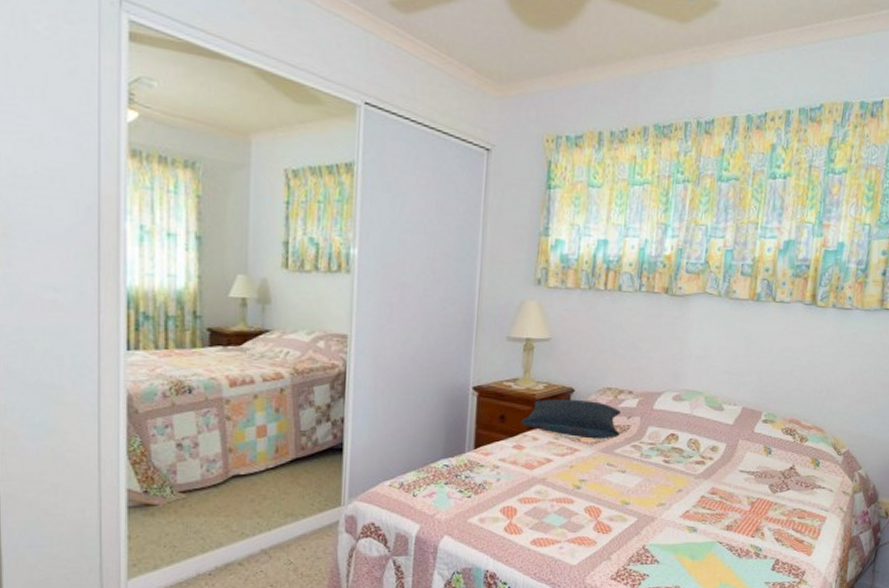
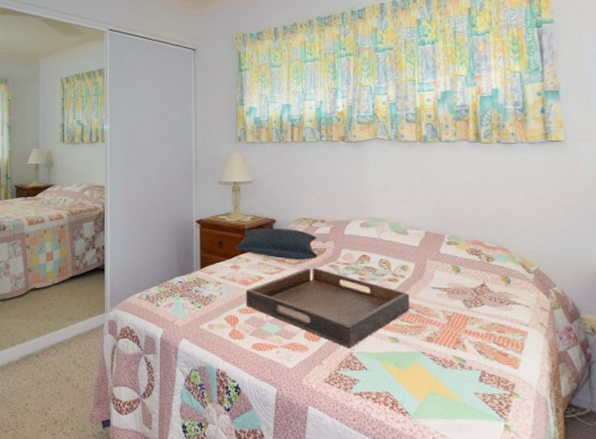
serving tray: none [527,448,715,541] -> present [245,268,410,349]

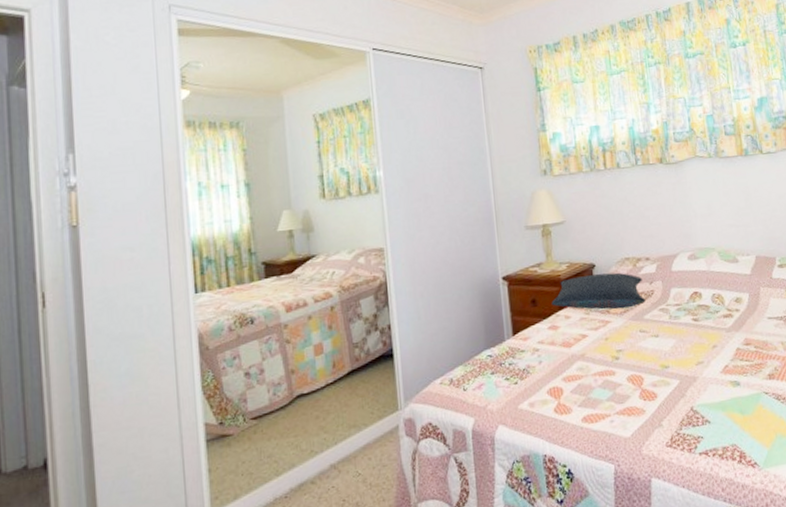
serving tray: present [245,268,410,349] -> none [568,314,748,403]

